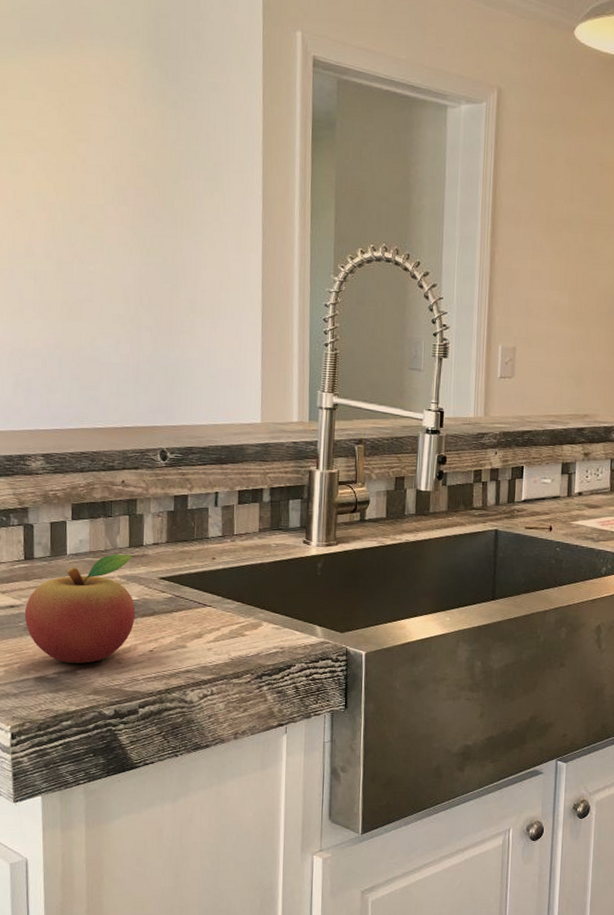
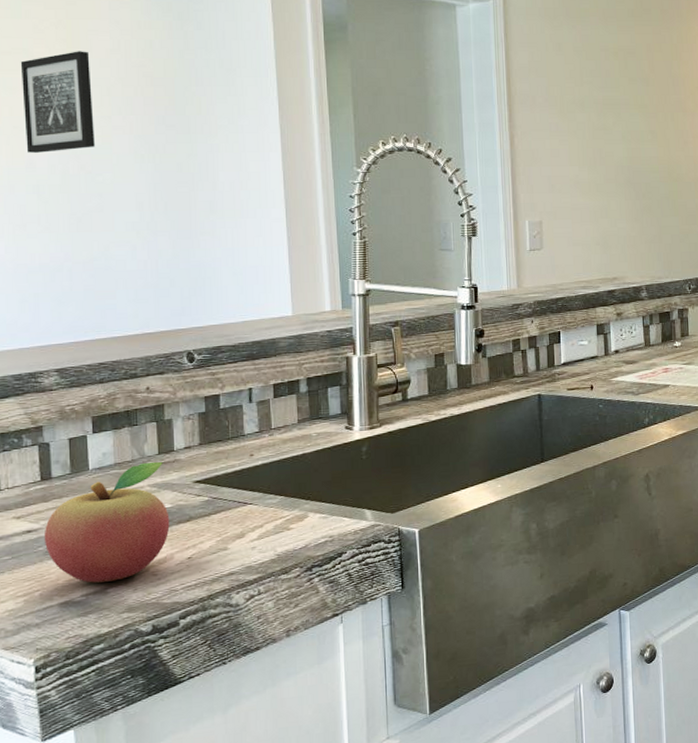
wall art: none [25,136,89,239] -> present [20,51,95,153]

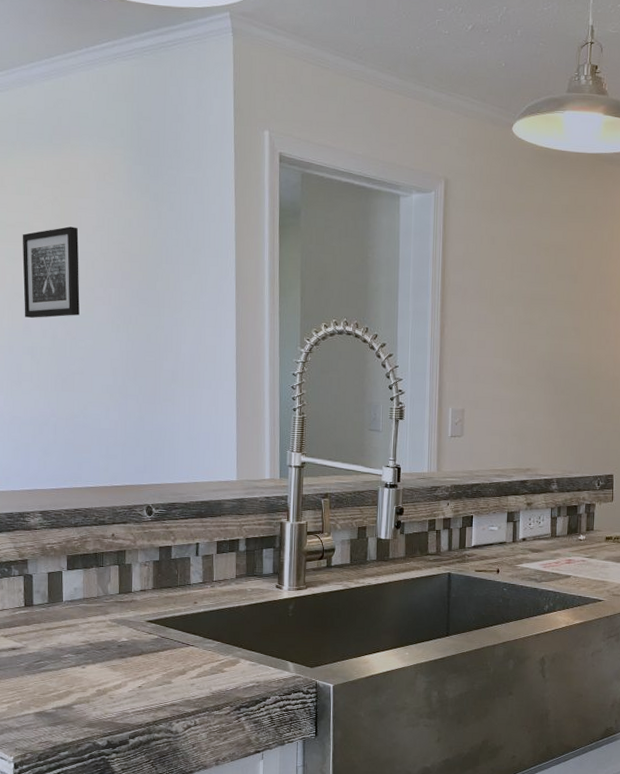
fruit: present [43,461,170,583] -> none [25,600,125,699]

